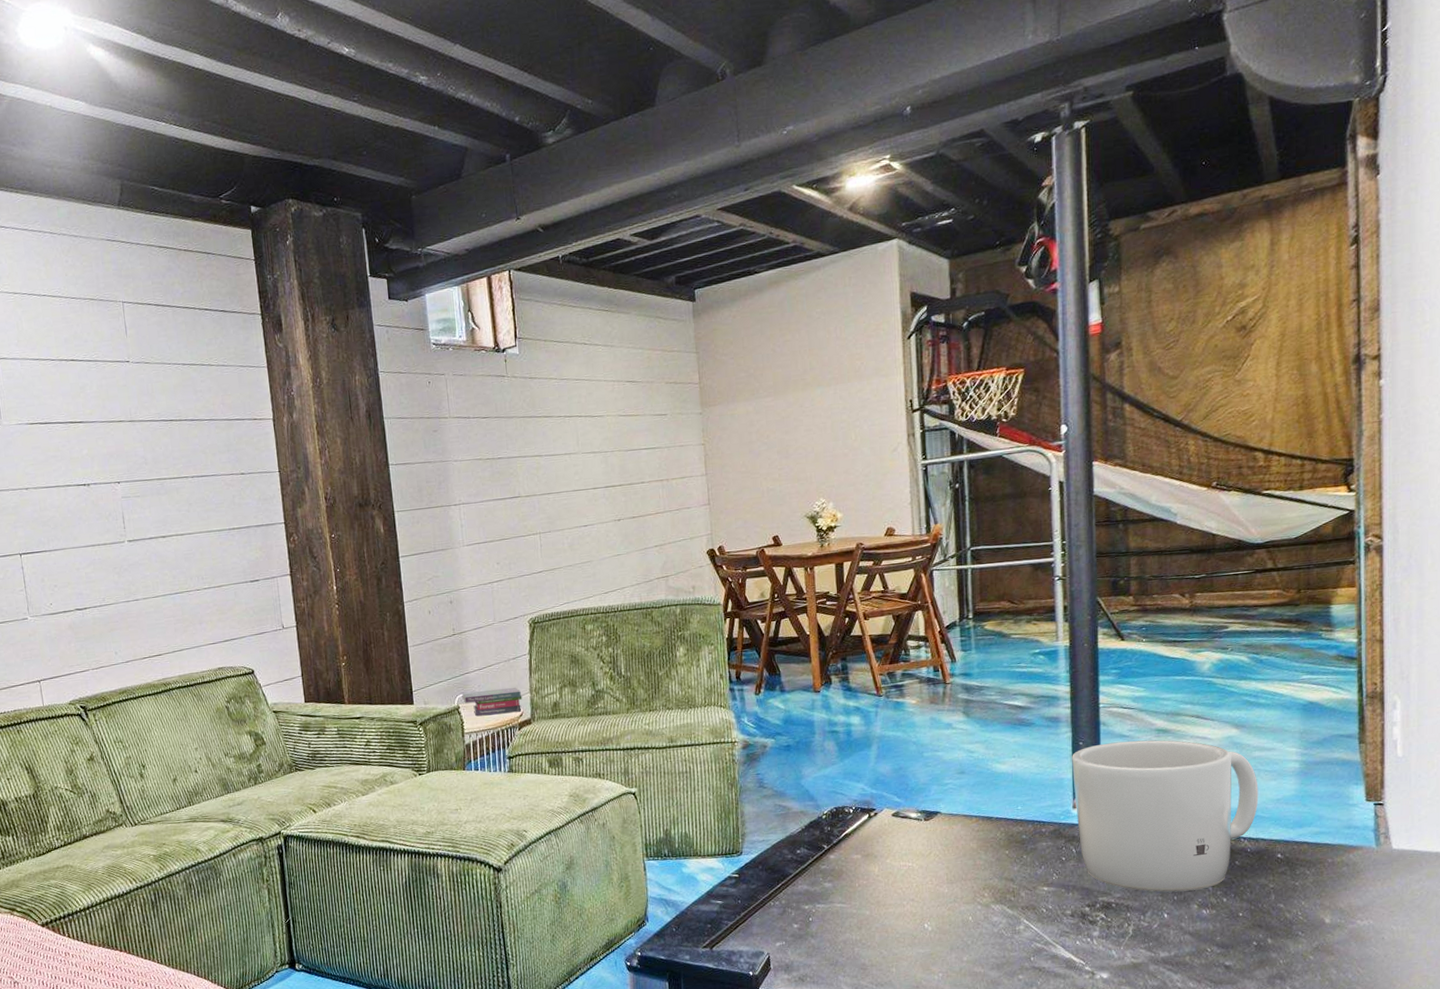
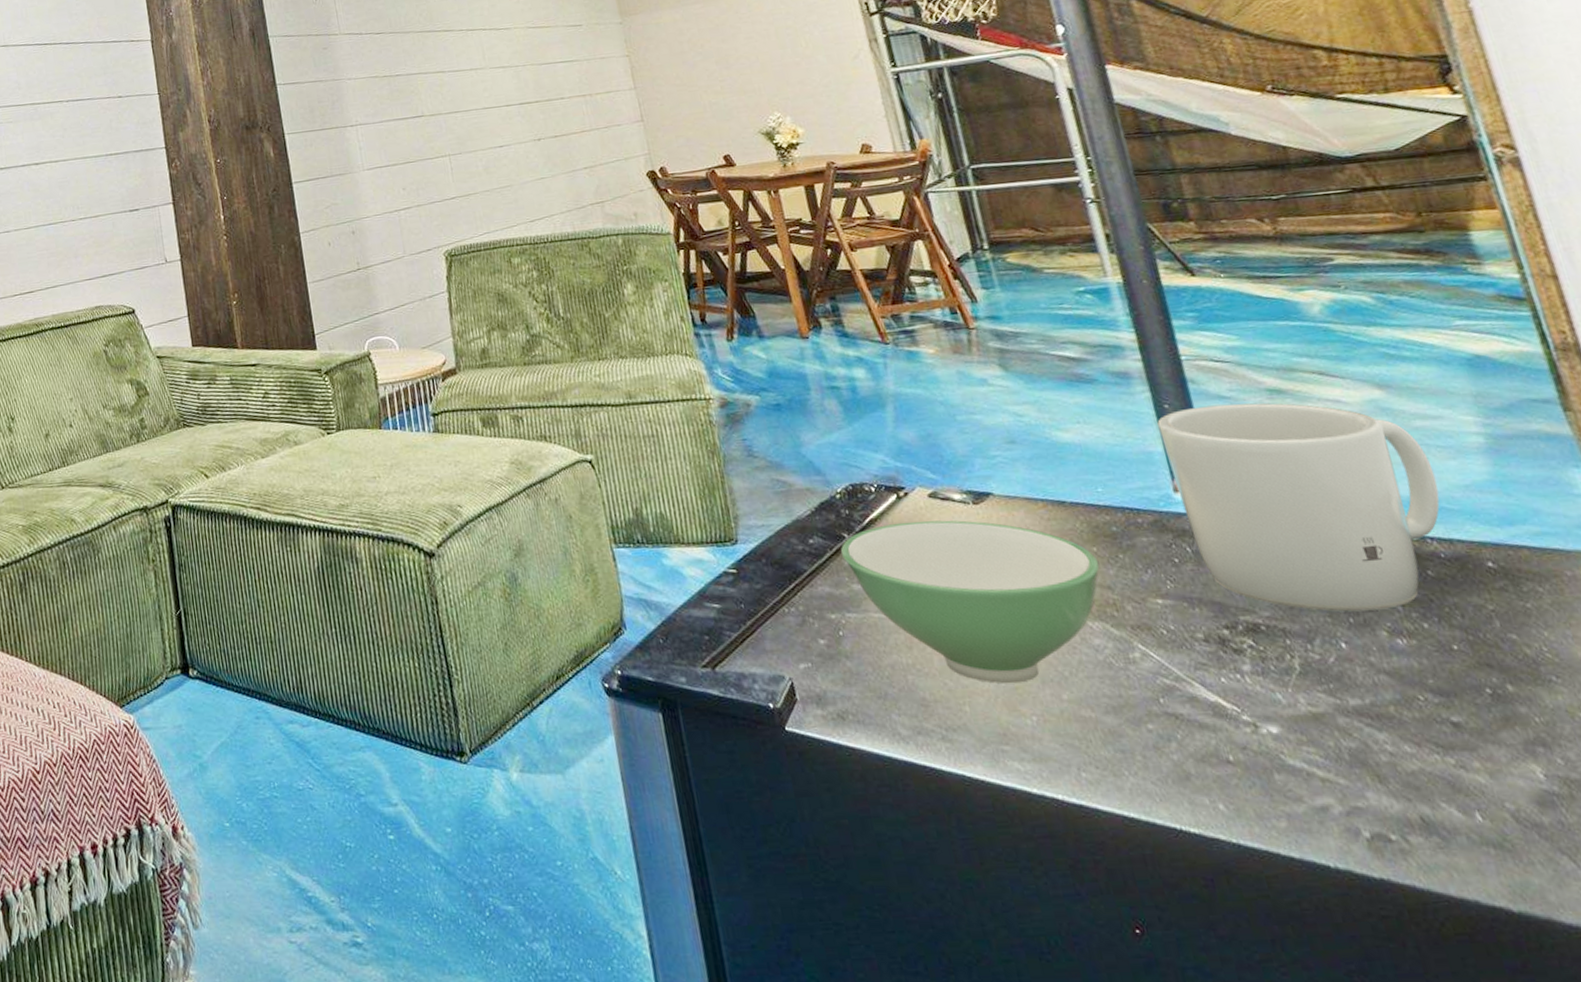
books: present [462,687,523,717] -> none [372,330,444,365]
bowl: none [819,833,1008,952] -> present [840,520,1100,684]

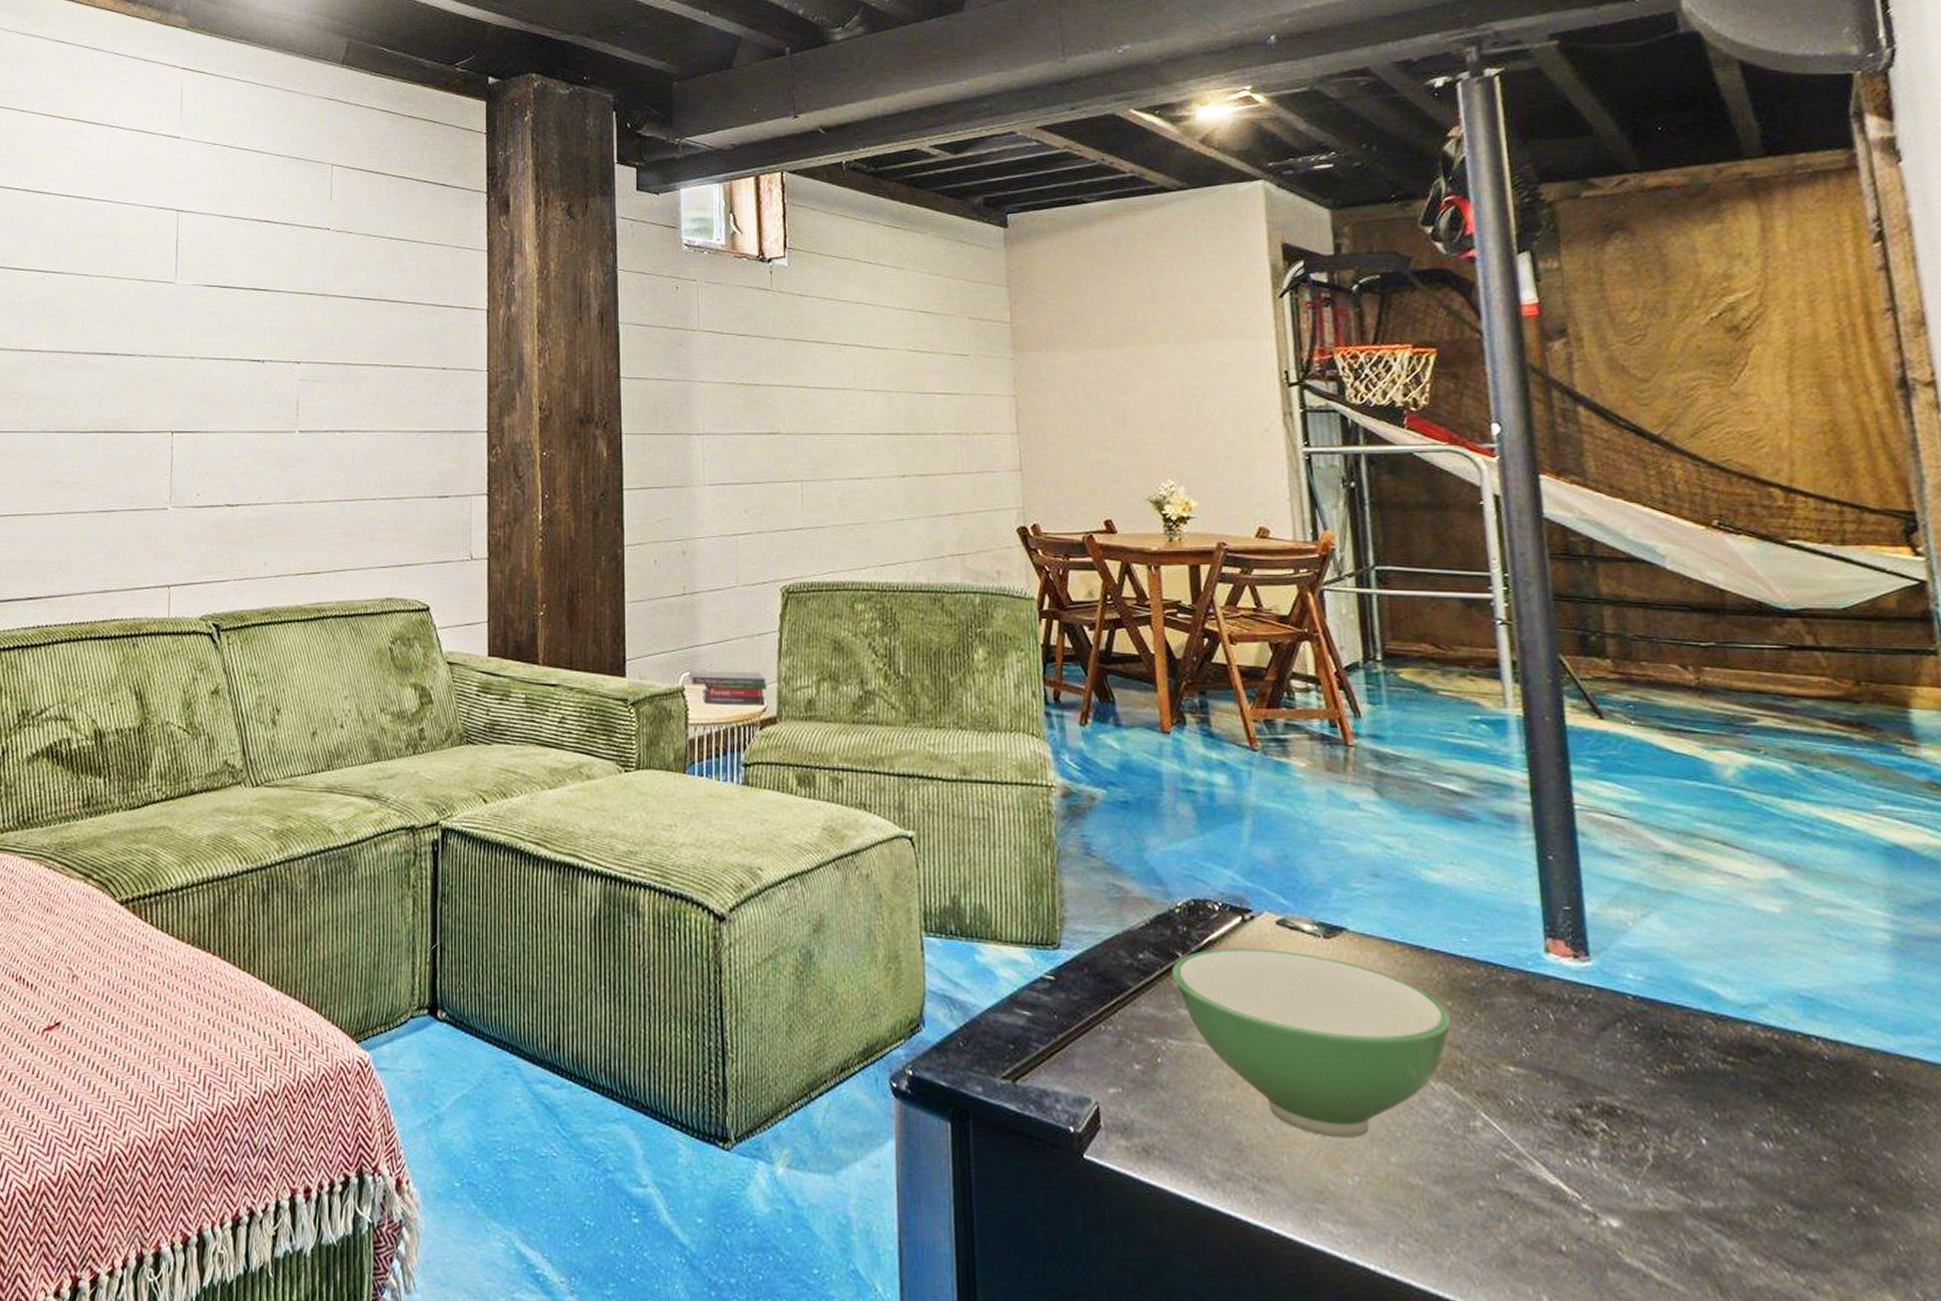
books: none [372,330,444,365] -> present [689,670,767,706]
mug: present [1157,403,1440,612] -> none [1538,862,1833,1108]

